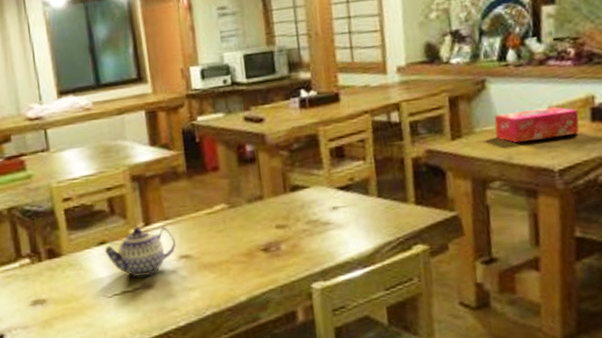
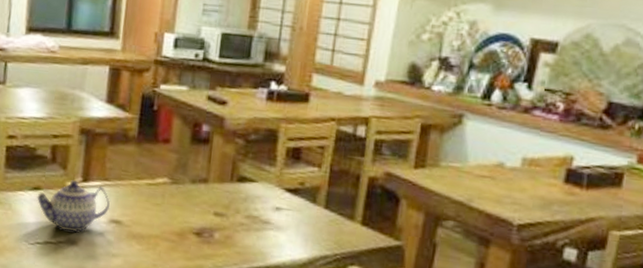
tissue box: present [494,106,580,144] -> none [460,152,553,193]

